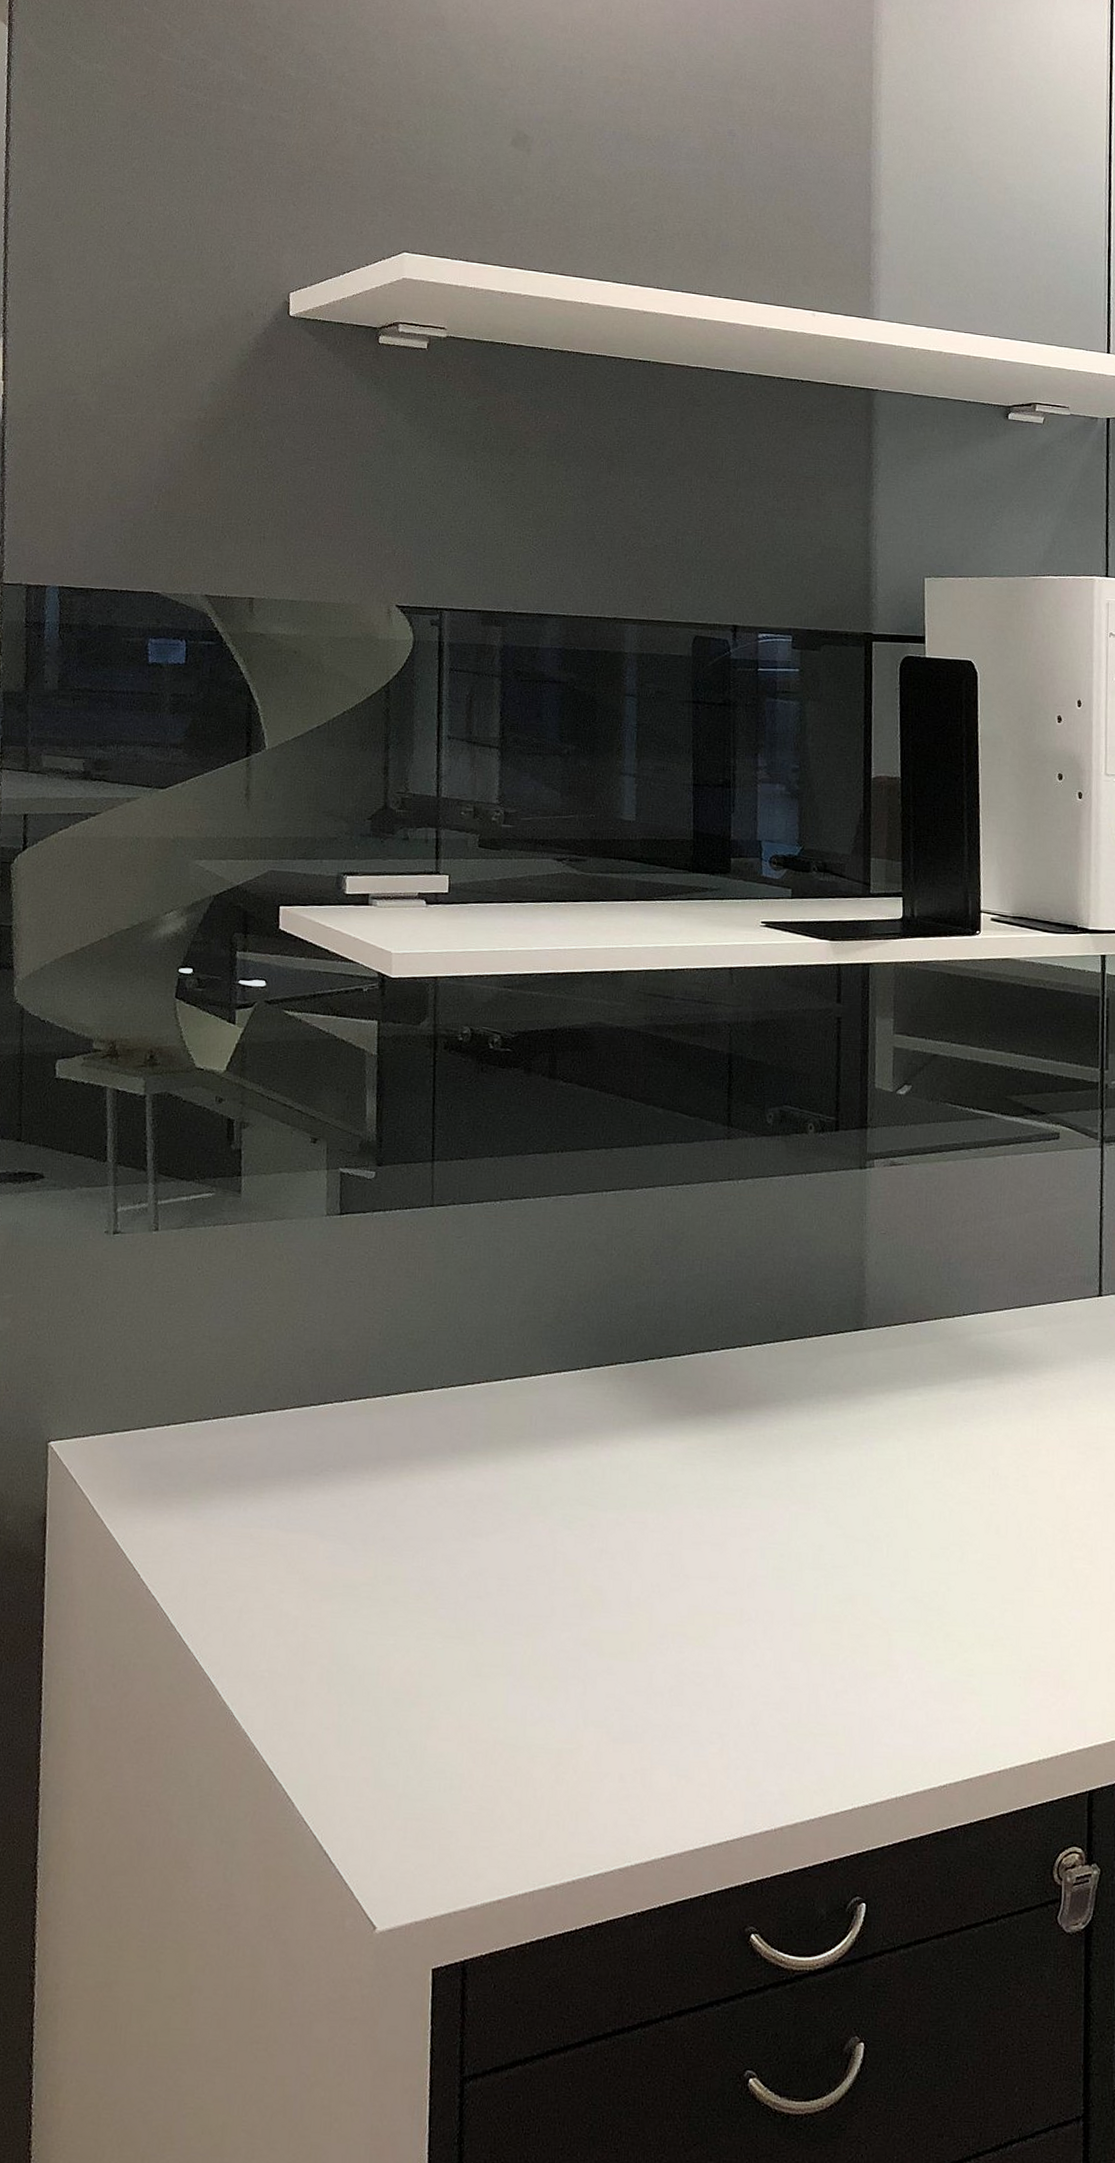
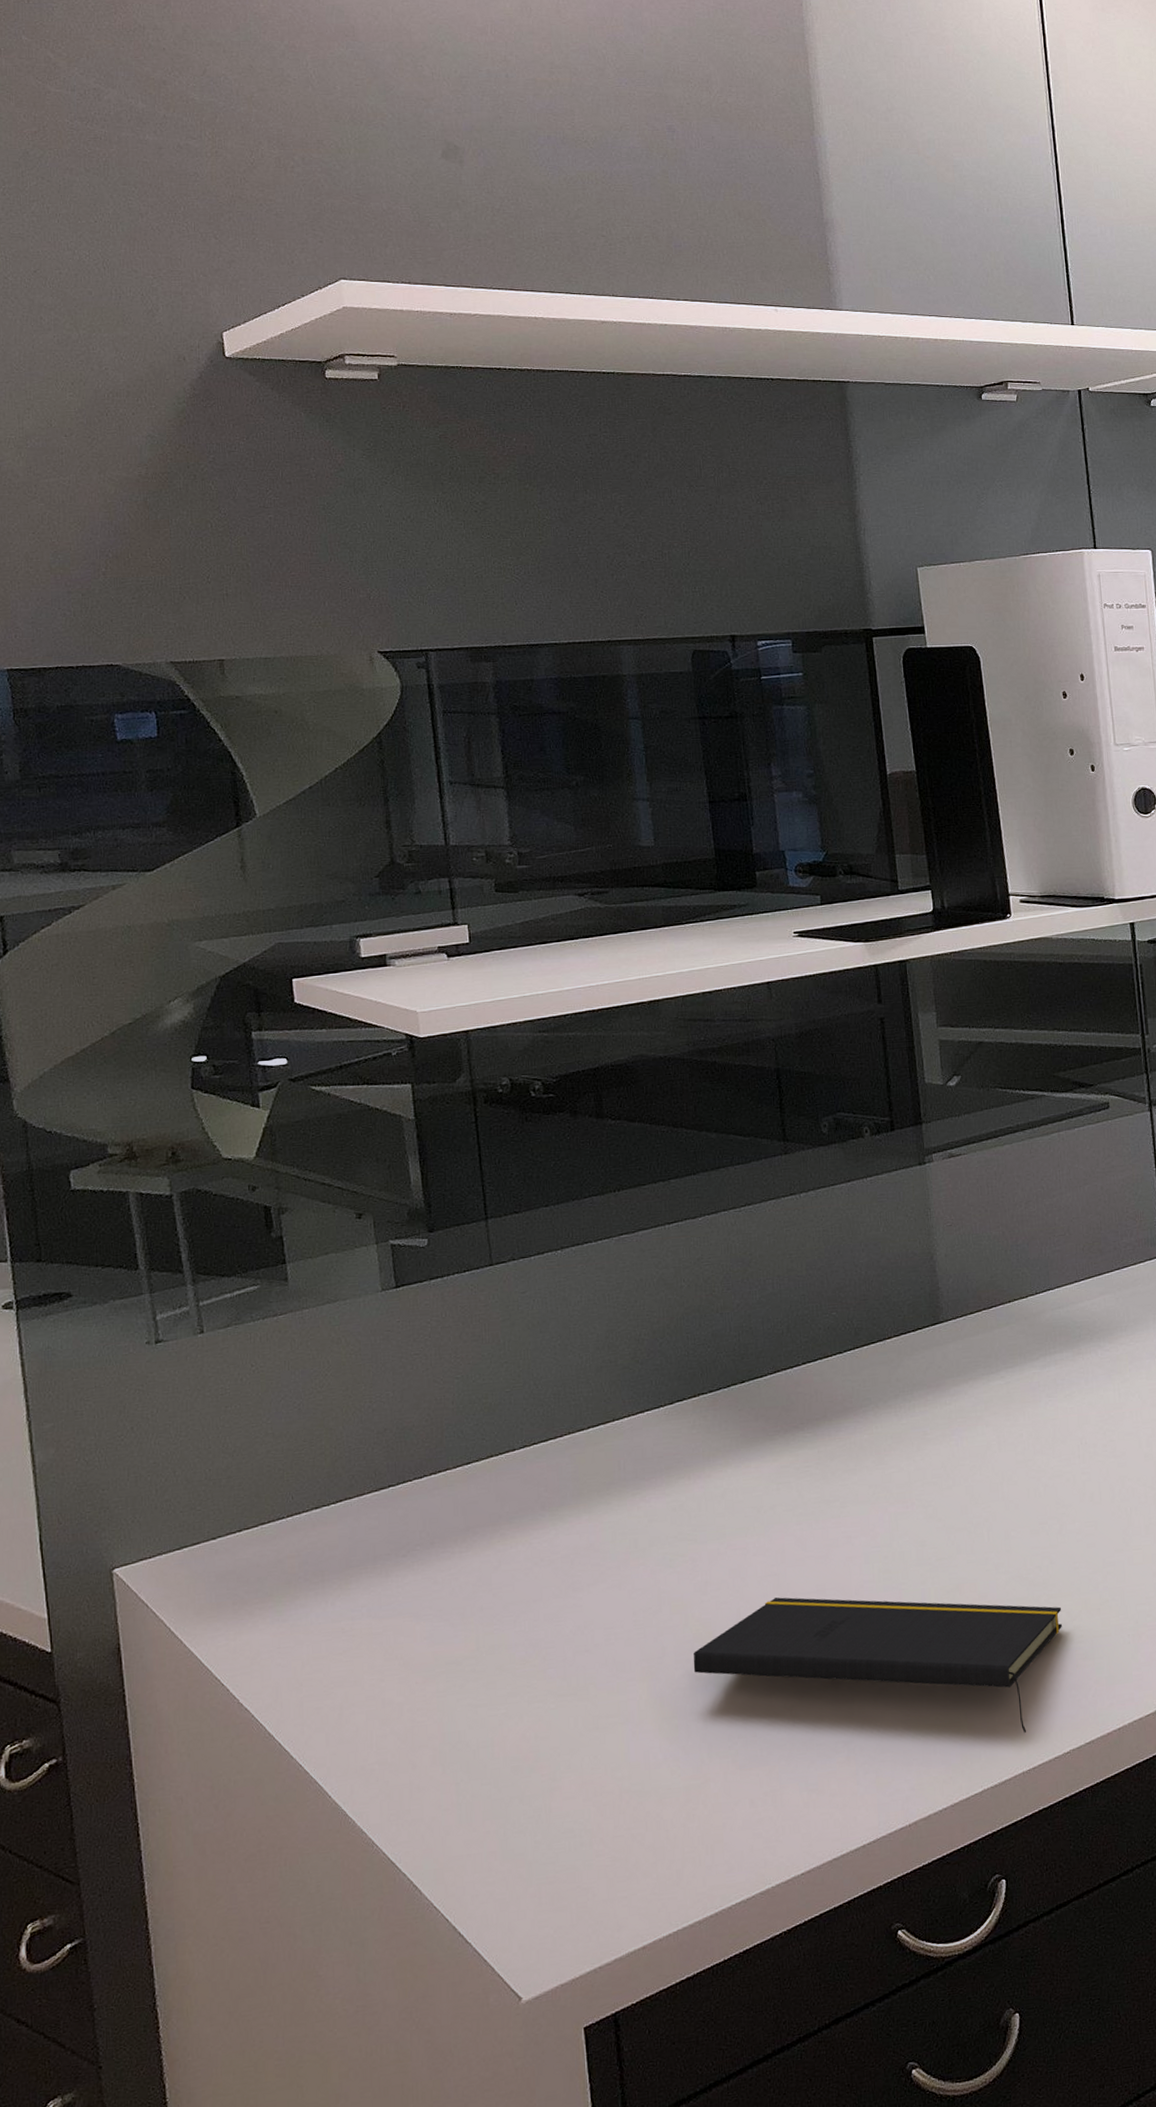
notepad: none [579,1577,954,1758] -> present [693,1597,1062,1733]

